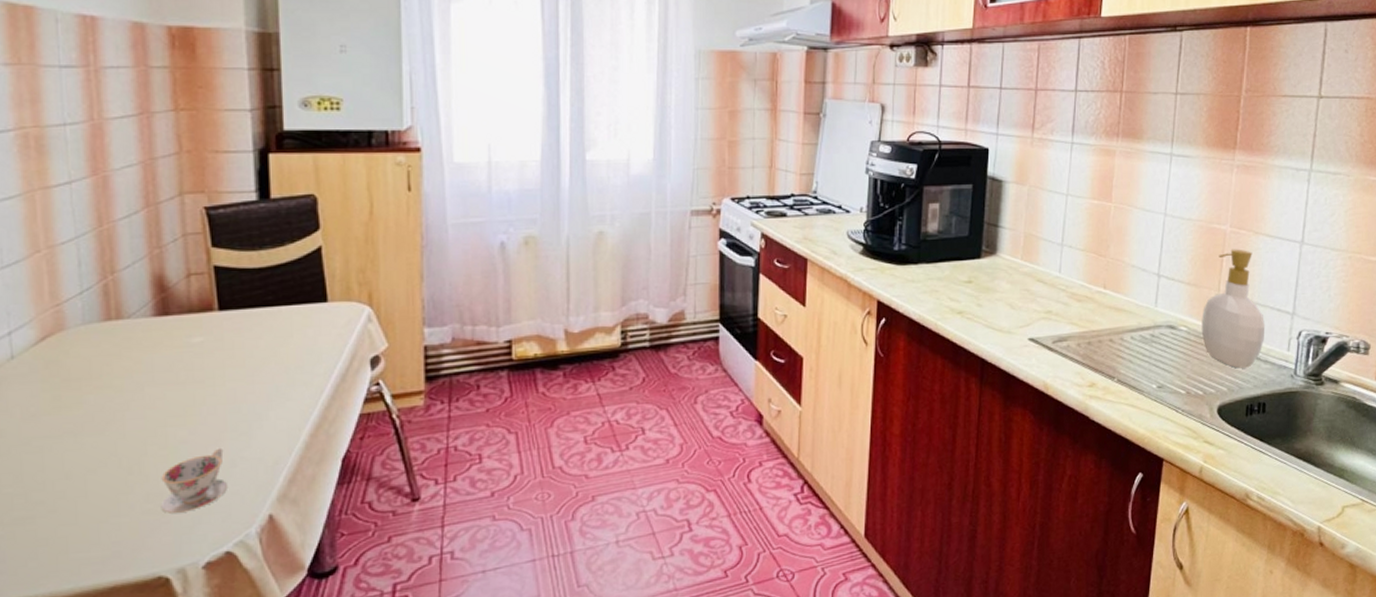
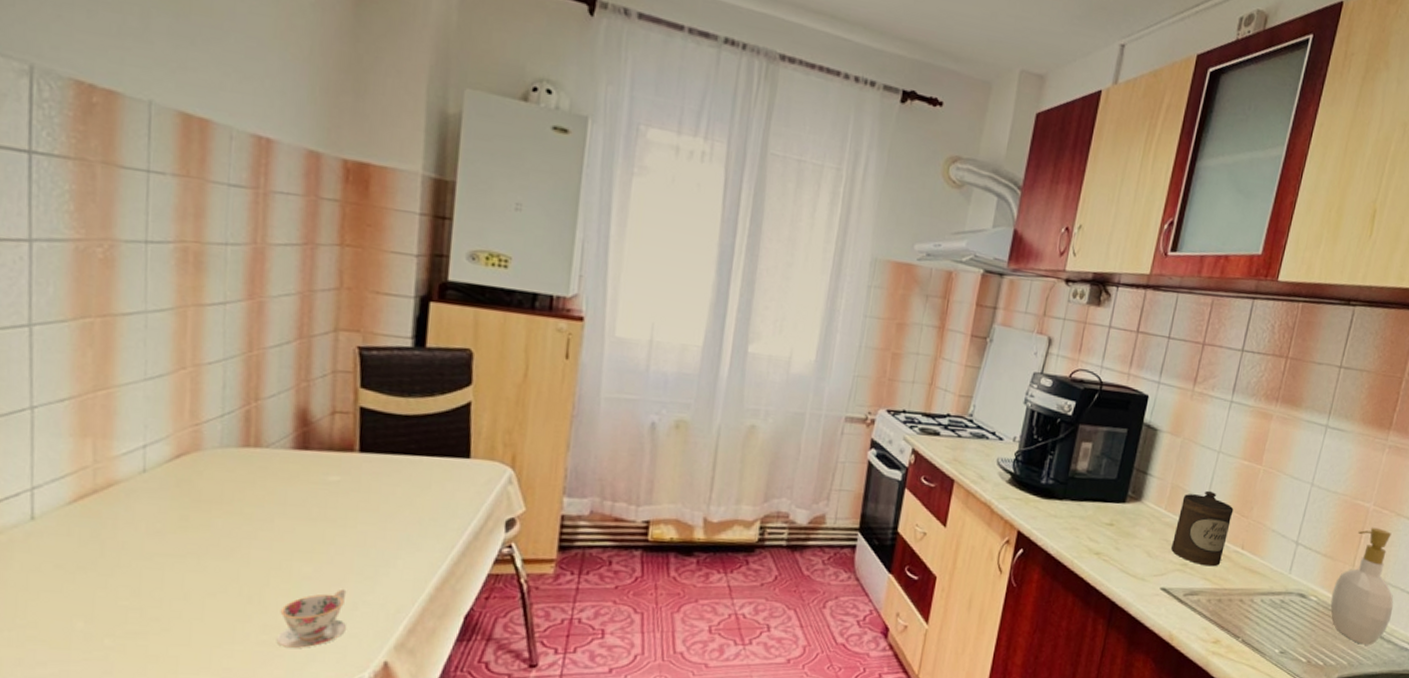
canister: none [1034,234,1090,311] -> present [1171,490,1234,567]

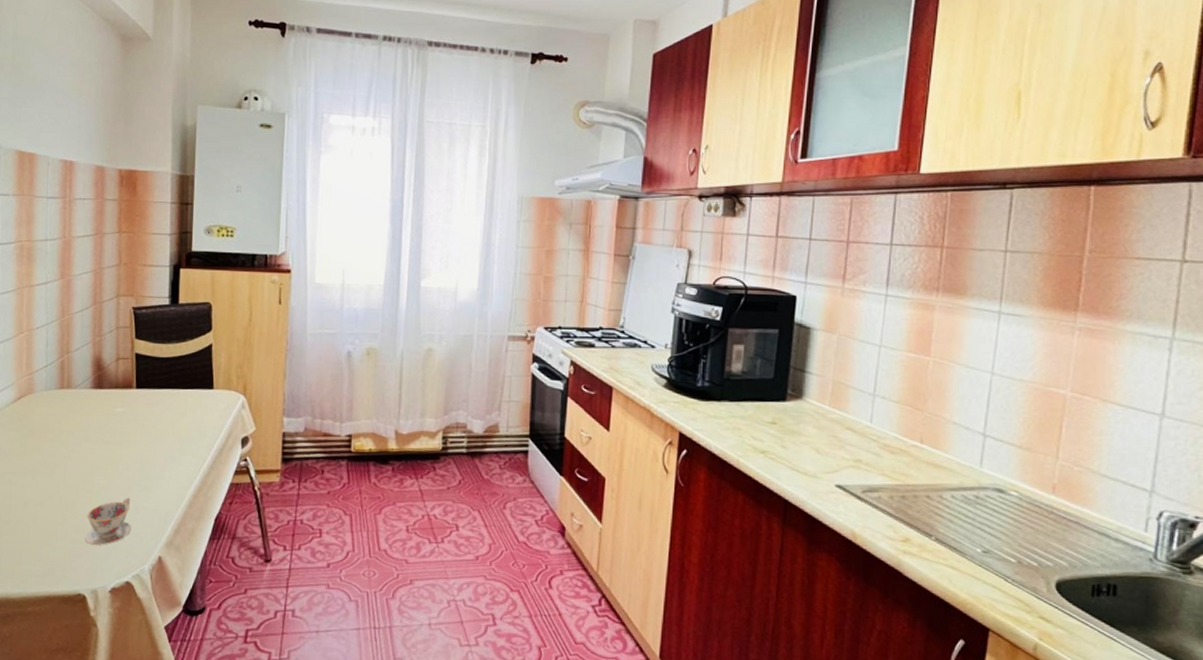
canister: present [1171,490,1234,567] -> none [842,385,905,462]
soap bottle: present [1330,527,1394,645] -> none [1036,415,1116,544]

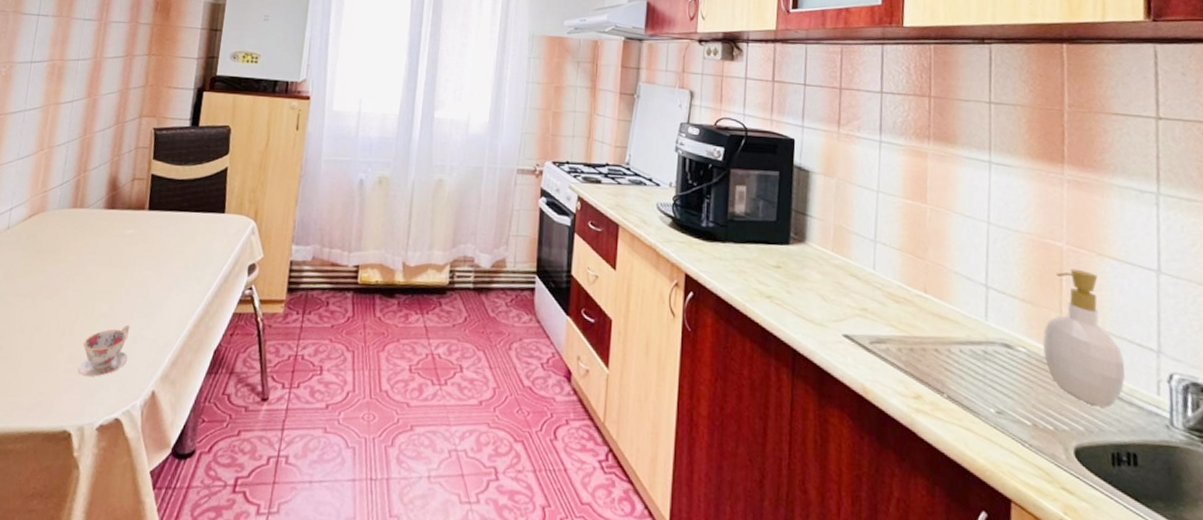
soap bottle: none [1036,415,1116,544] -> present [1042,268,1125,408]

